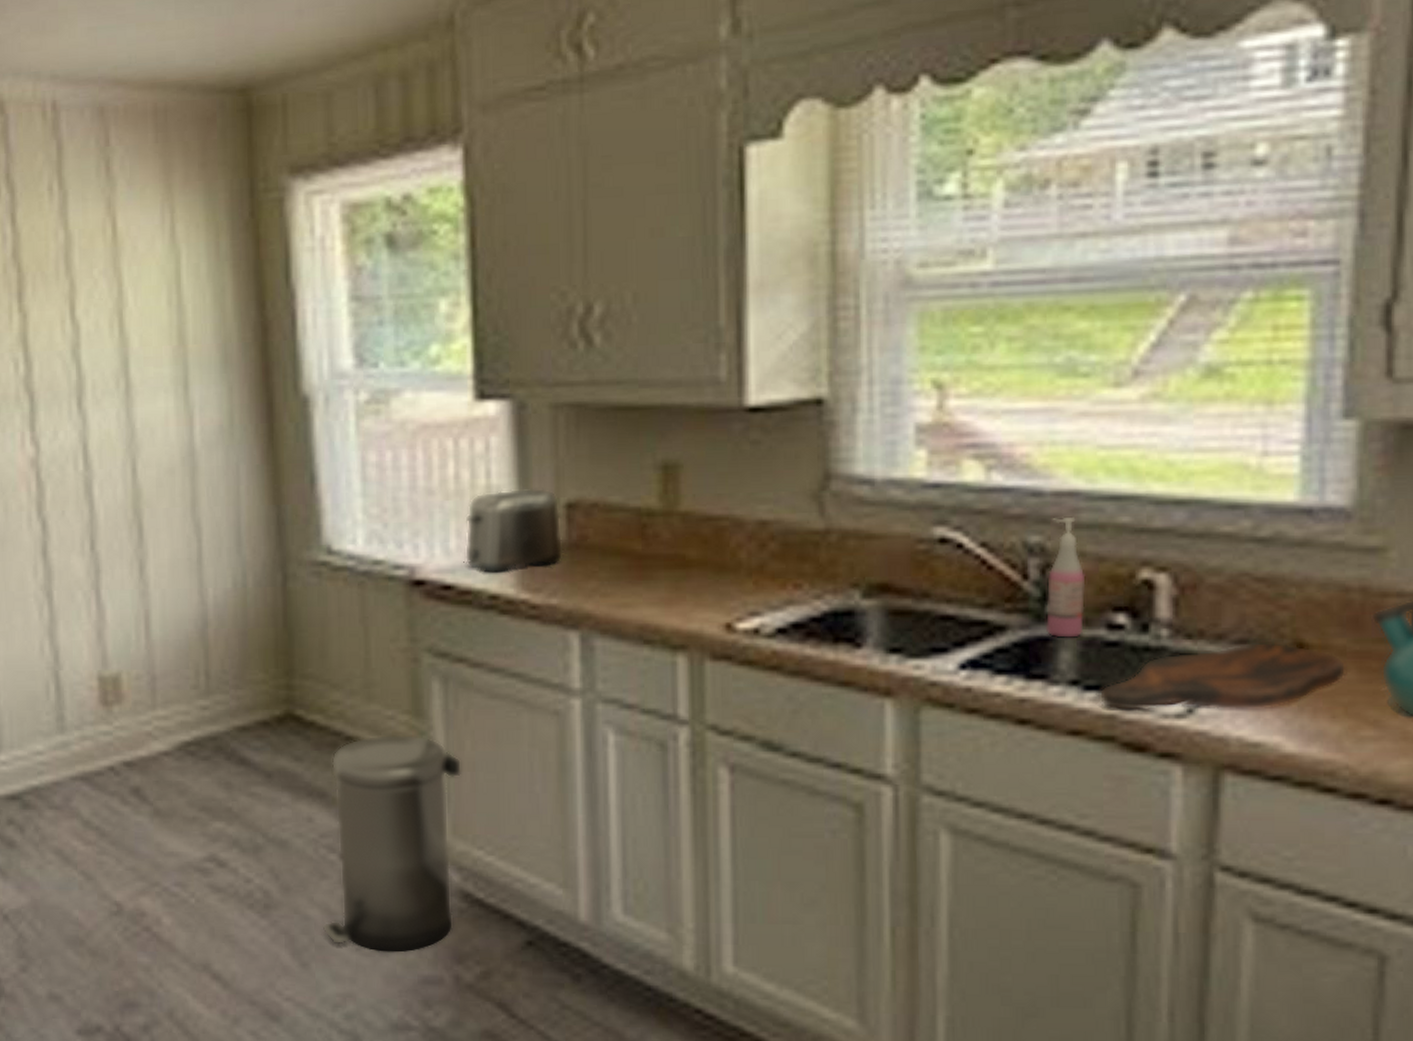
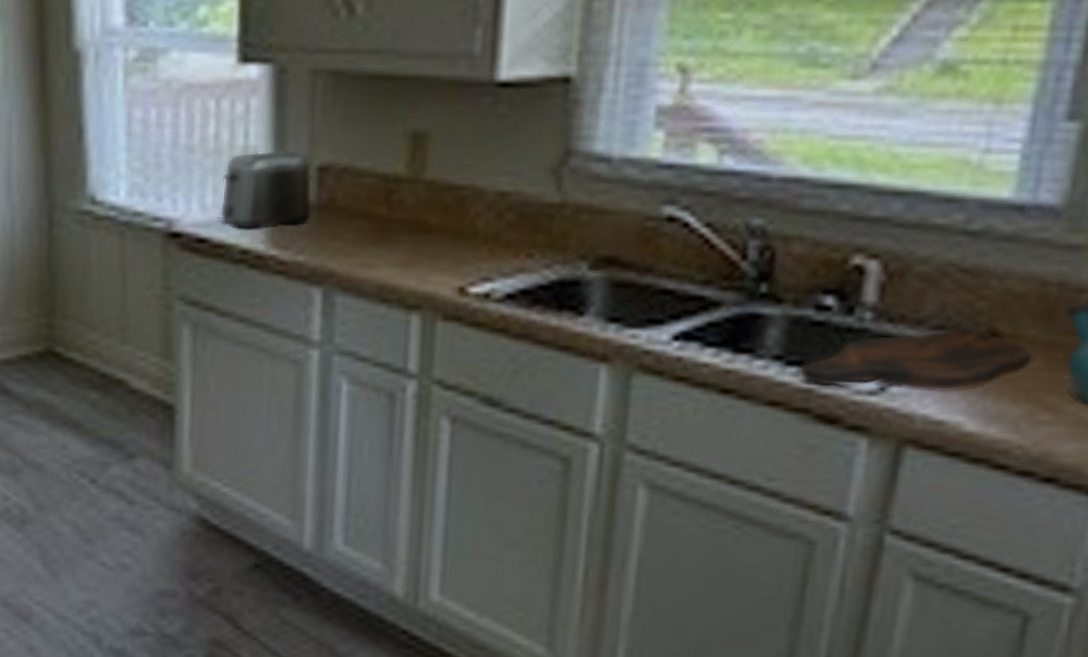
pedal bin: present [322,734,462,954] -> none [71,373,206,569]
soap dispenser: present [1046,518,1086,638] -> none [758,203,802,316]

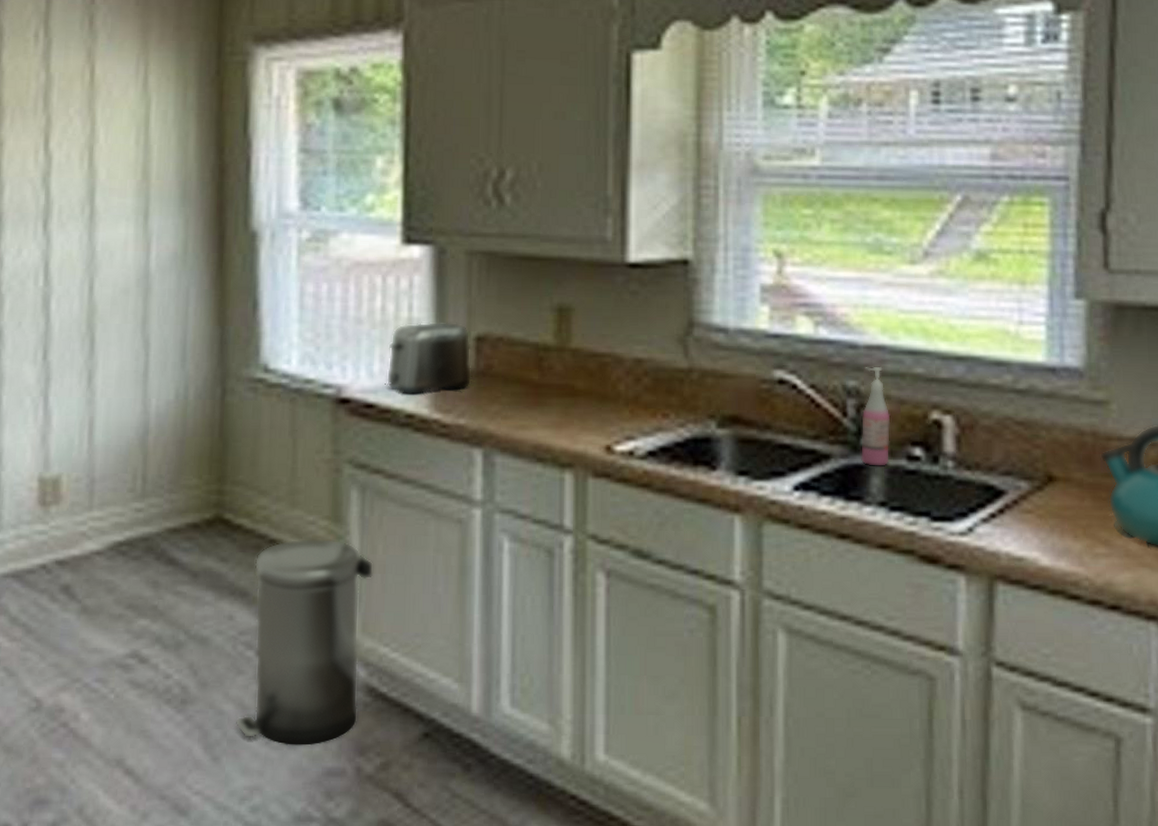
pedal bin: none [71,373,206,569] -> present [235,538,374,747]
soap dispenser: none [758,203,802,316] -> present [861,367,891,466]
cutting board: present [799,328,1035,391] -> none [901,474,1084,530]

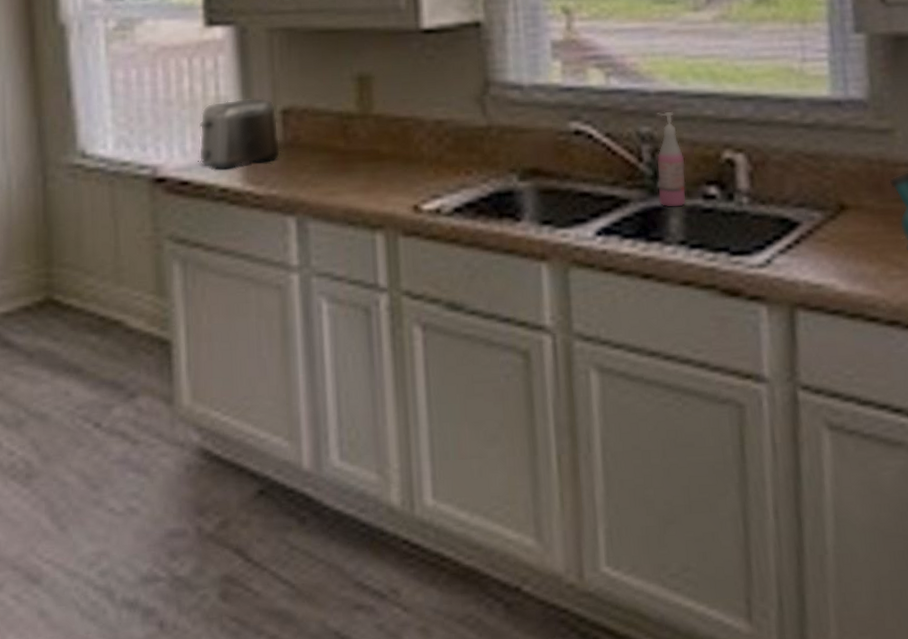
pedal bin: present [235,538,374,747] -> none [78,312,200,512]

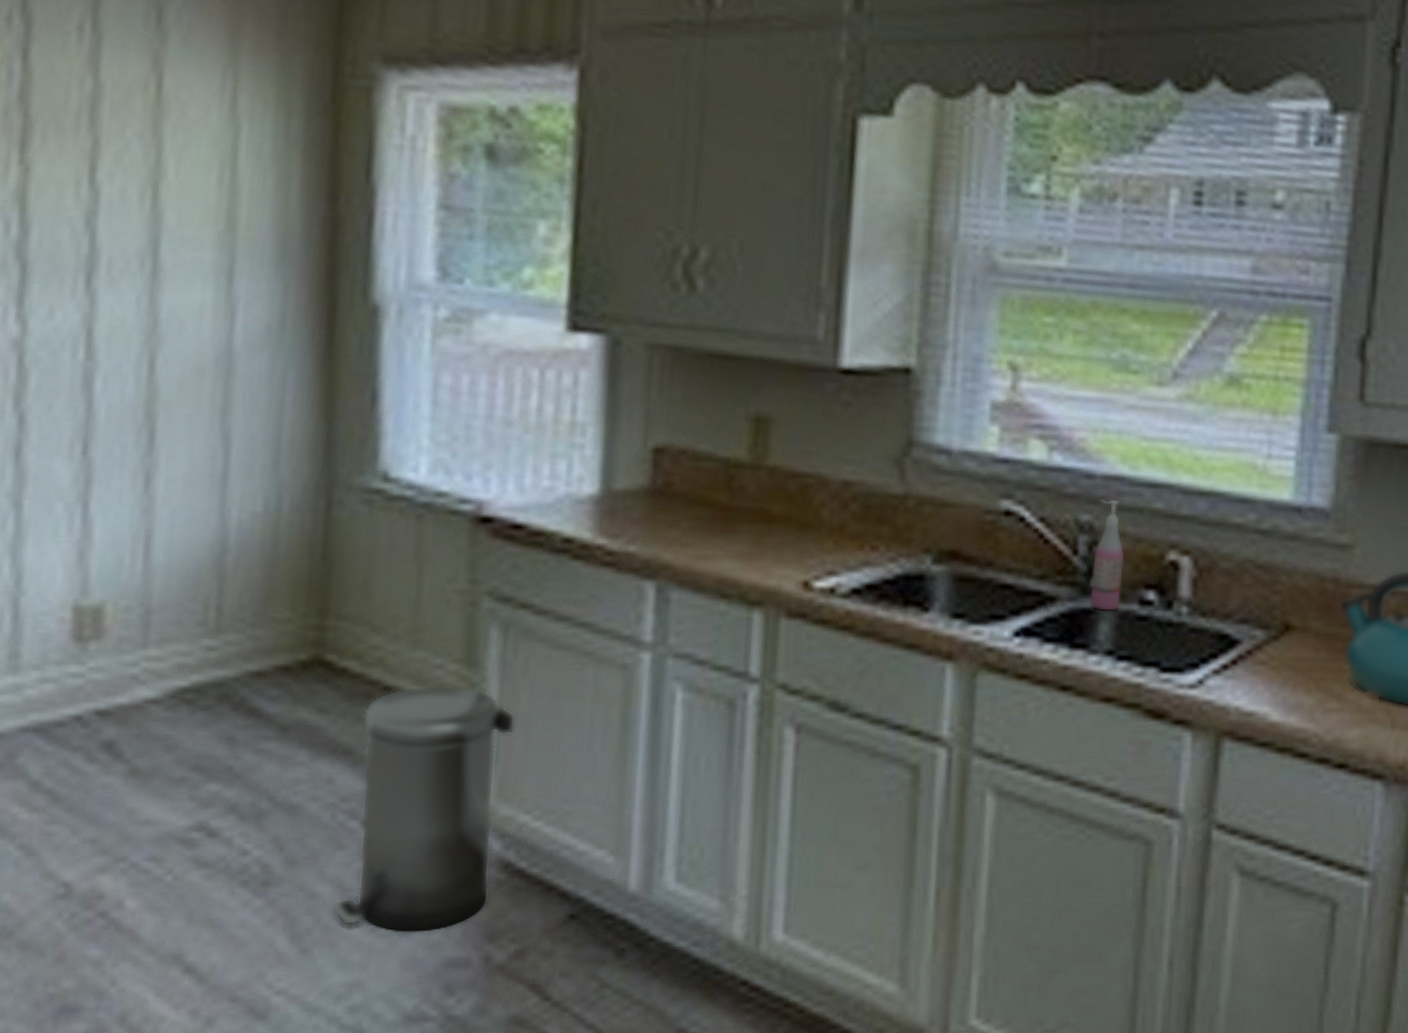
pedal bin: none [78,312,200,512] -> present [331,684,516,934]
toaster: present [198,97,281,170] -> none [539,427,647,515]

